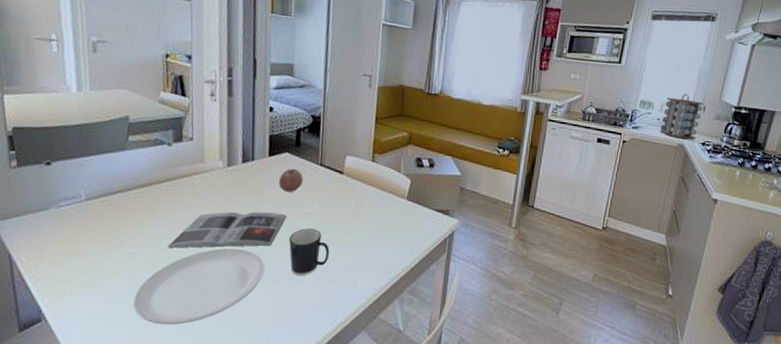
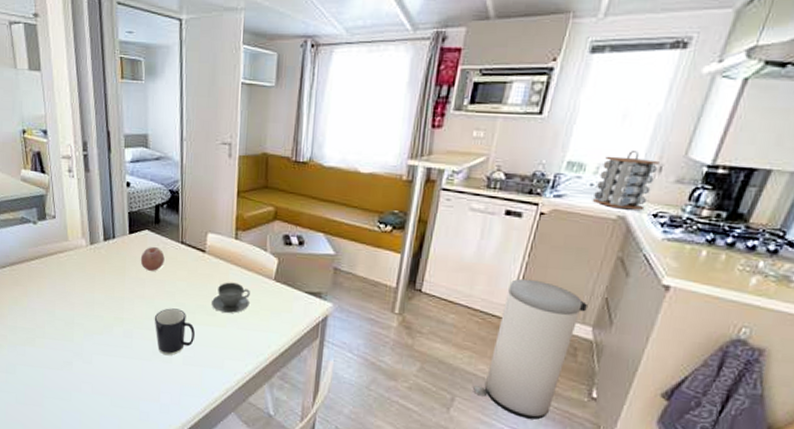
plate: present [133,247,265,325] -> none [17,325,133,395]
magazine: present [167,211,286,248] -> none [42,290,150,325]
teacup: none [347,201,384,232] -> present [212,282,250,313]
pedal bin: none [577,195,661,317] -> present [473,278,587,420]

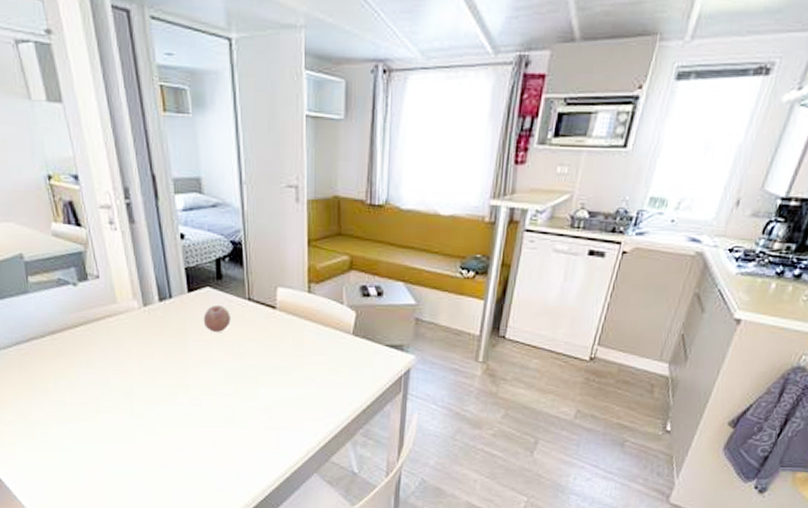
mug: present [154,308,196,356] -> none [223,371,271,421]
teacup: present [212,282,250,313] -> none [286,339,327,372]
pedal bin: present [473,278,587,420] -> none [556,319,665,455]
spice rack: present [592,149,660,211] -> none [672,183,737,246]

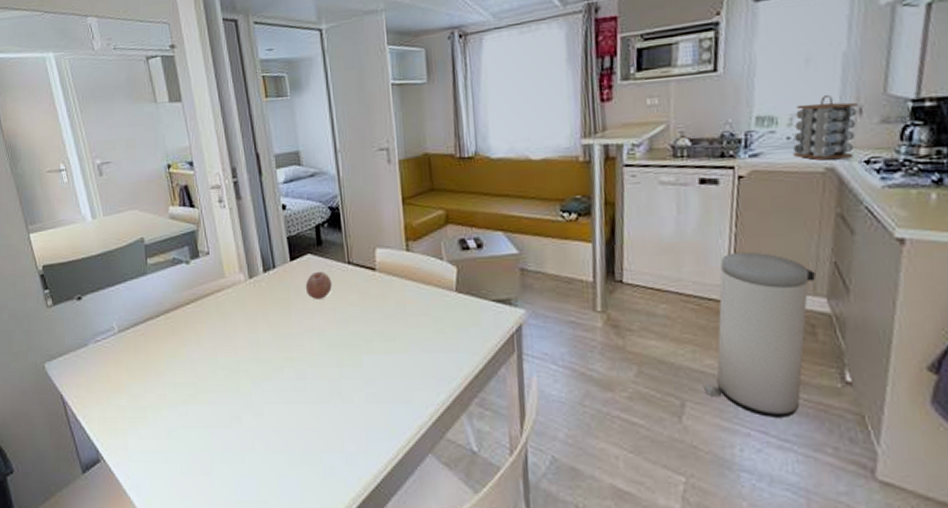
pedal bin: none [556,319,665,455] -> present [704,252,815,417]
spice rack: none [672,183,737,246] -> present [792,94,858,161]

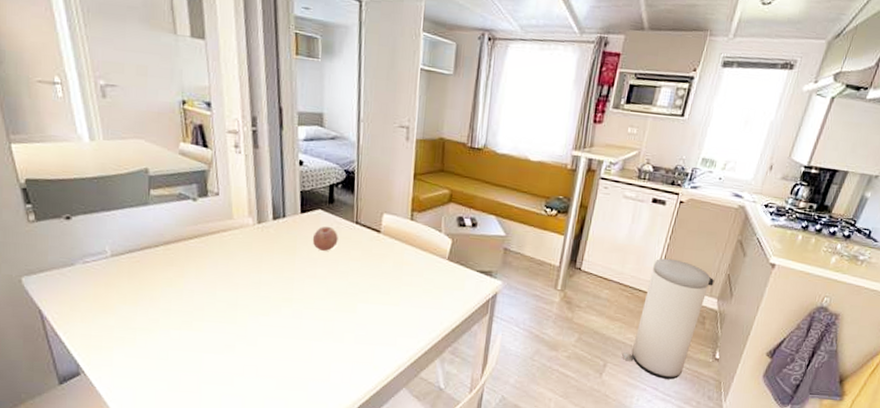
spice rack: present [792,94,858,161] -> none [720,150,771,201]

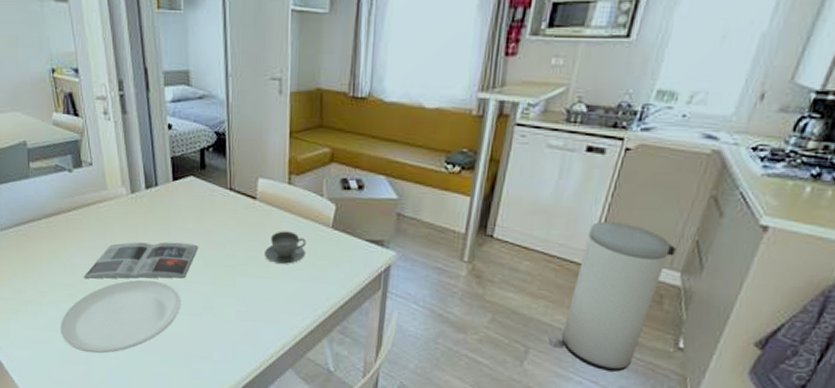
plate: none [170,306,302,380] -> present [59,279,181,354]
magazine: none [201,270,322,306] -> present [83,242,198,279]
fruit: present [312,226,338,251] -> none [186,193,212,221]
teacup: none [386,261,424,292] -> present [265,231,306,264]

